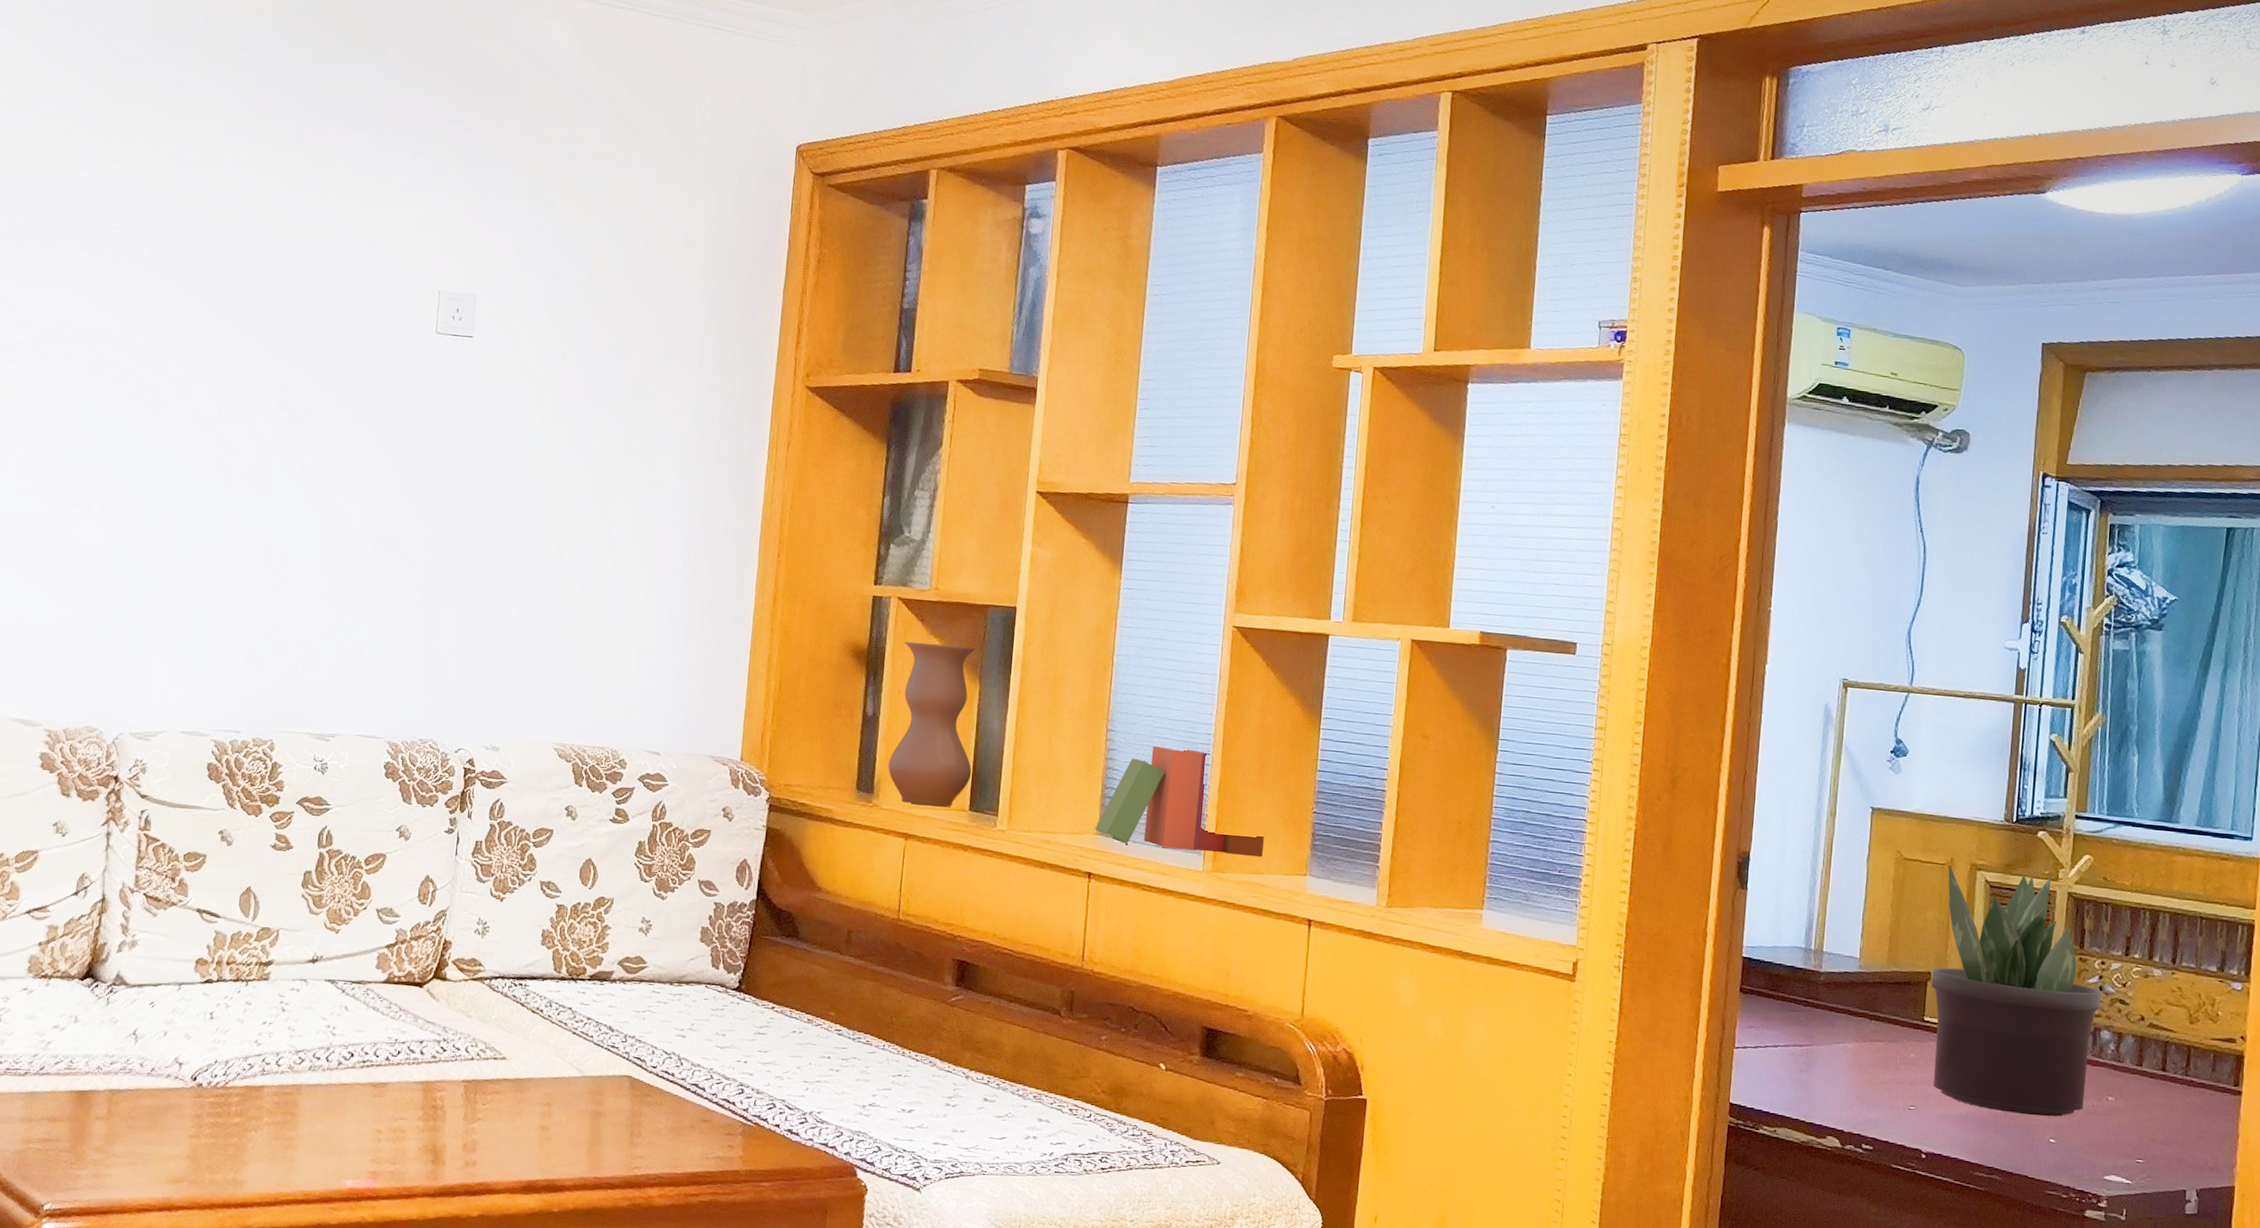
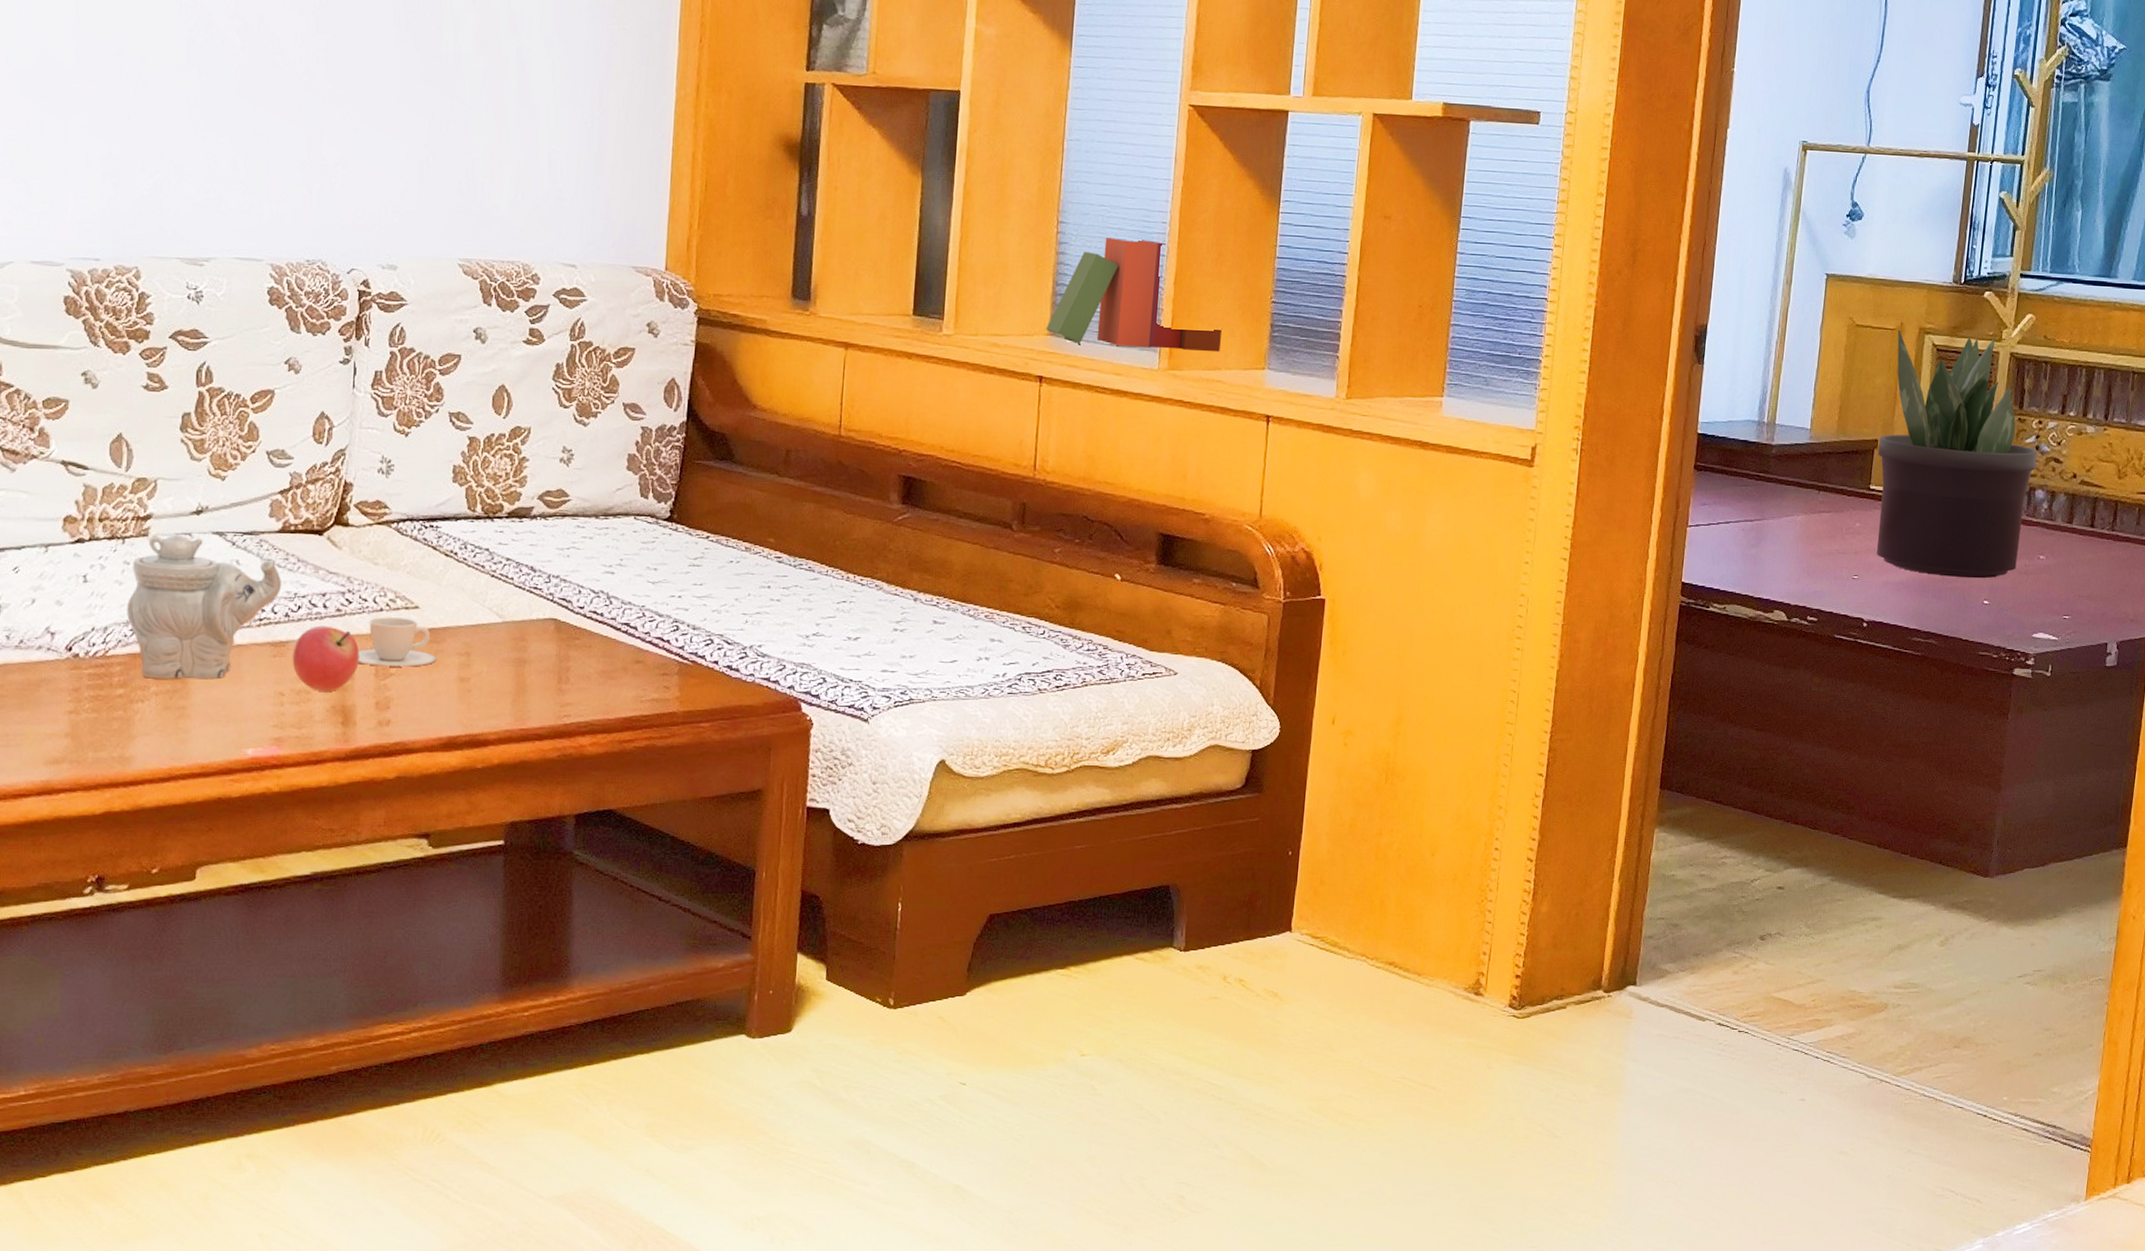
teapot: none [246,979,385,1114] -> present [127,533,282,680]
fruit: none [390,1070,451,1132] -> present [292,625,360,693]
cup: none [449,1065,521,1113] -> present [358,617,437,667]
vase: present [888,641,976,807] -> none [825,132,918,312]

